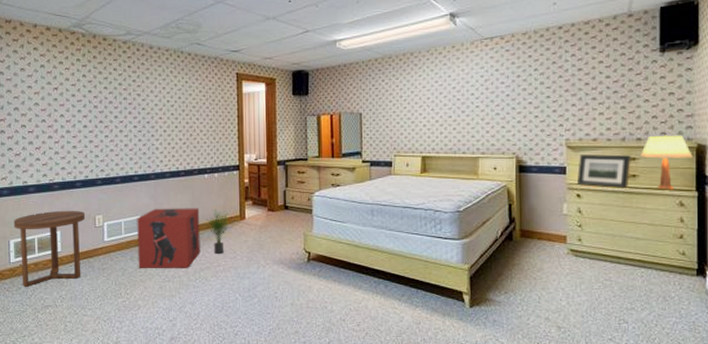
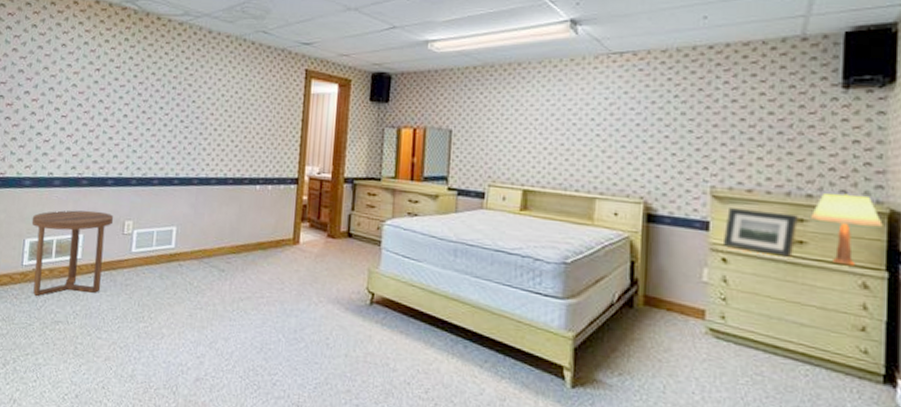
storage box: present [137,208,200,268] -> none [167,219,246,296]
potted plant: present [201,209,229,254] -> none [246,227,280,283]

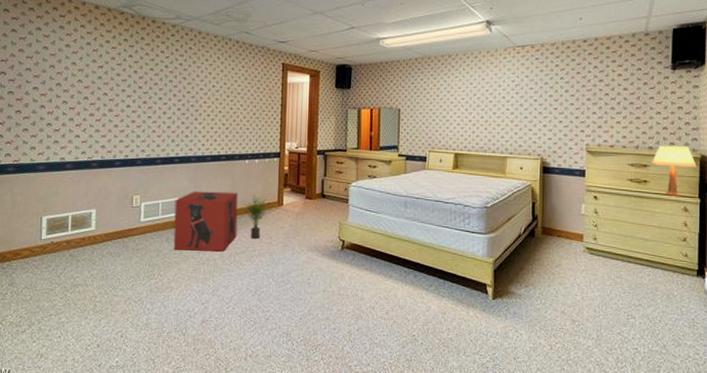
side table: present [31,210,114,296] -> none [47,188,123,265]
storage box: none [167,219,246,296] -> present [173,191,238,252]
potted plant: none [246,227,280,283] -> present [239,194,267,239]
picture frame: present [722,208,798,259] -> none [594,159,643,193]

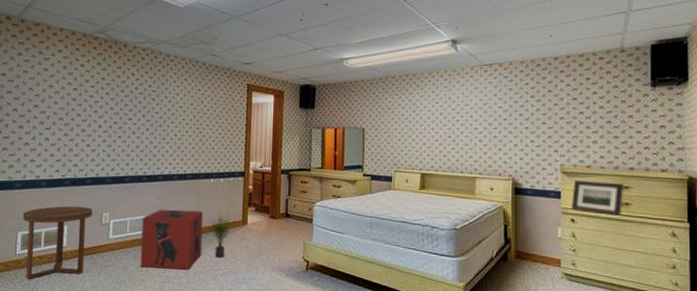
side table: none [47,188,123,265] -> present [22,206,93,279]
picture frame: none [594,159,643,193] -> present [571,180,624,217]
table lamp: present [650,144,697,196] -> none [632,165,684,220]

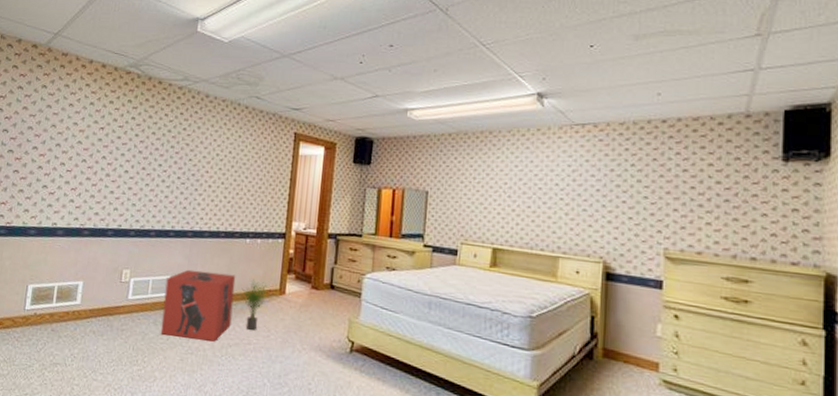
side table: present [22,206,93,279] -> none [34,258,113,339]
picture frame: present [571,180,624,217] -> none [674,269,743,316]

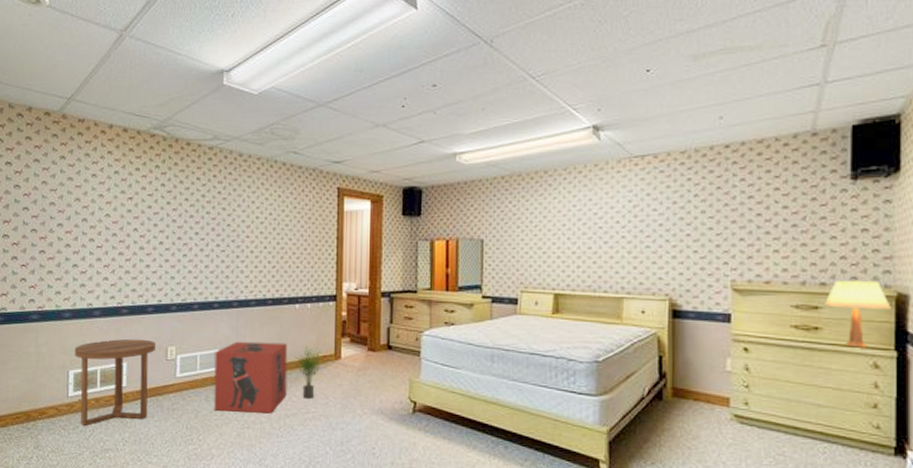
side table: none [34,258,113,339] -> present [74,338,157,426]
table lamp: none [753,256,820,325] -> present [823,278,891,348]

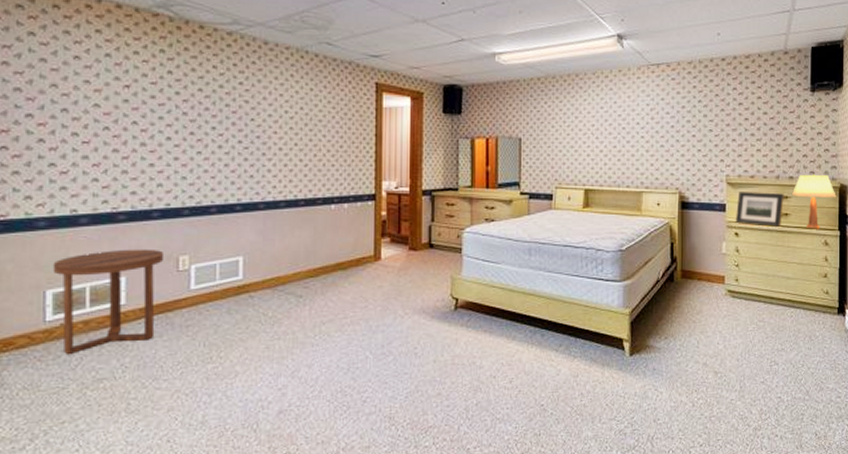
storage box: present [213,341,288,414] -> none [237,246,323,323]
potted plant: present [289,345,322,398] -> none [324,247,360,303]
picture frame: none [743,300,813,344] -> present [735,192,784,228]

